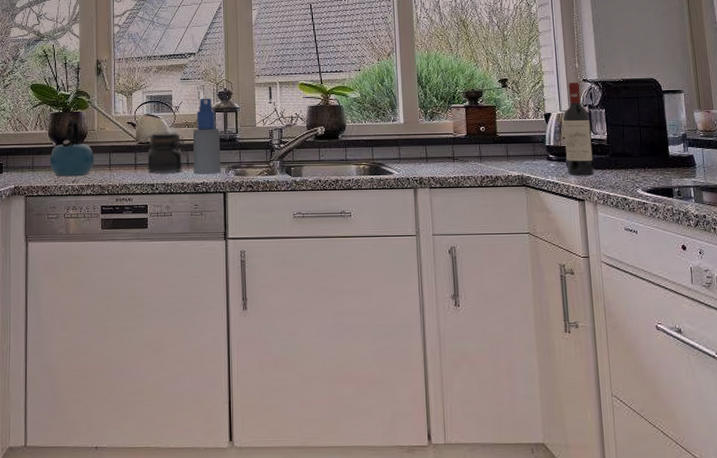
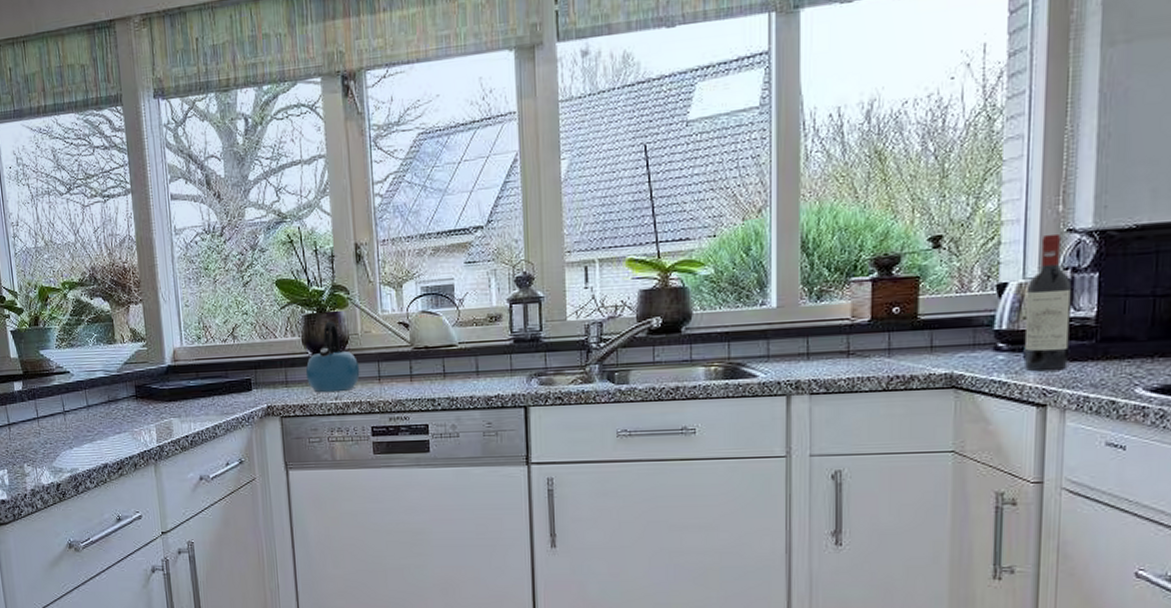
jar: present [143,133,187,175] -> none [419,333,476,387]
spray bottle: present [193,98,221,174] -> none [483,285,521,385]

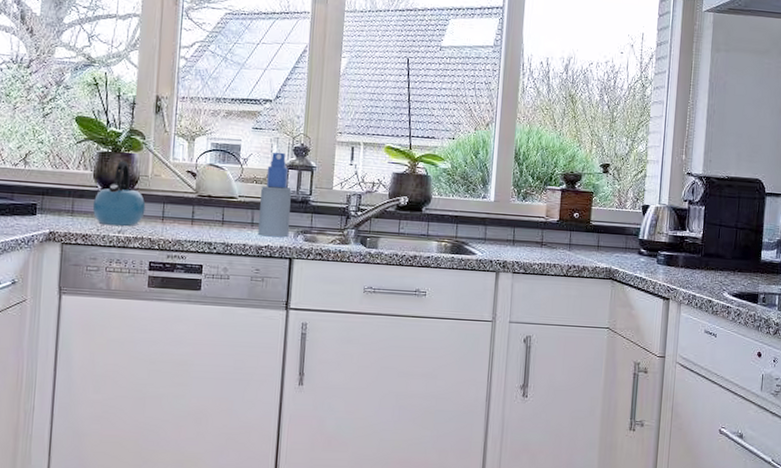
spray bottle: none [483,285,521,385] -> present [258,152,291,238]
wine bottle: present [1024,233,1072,372] -> none [657,174,688,275]

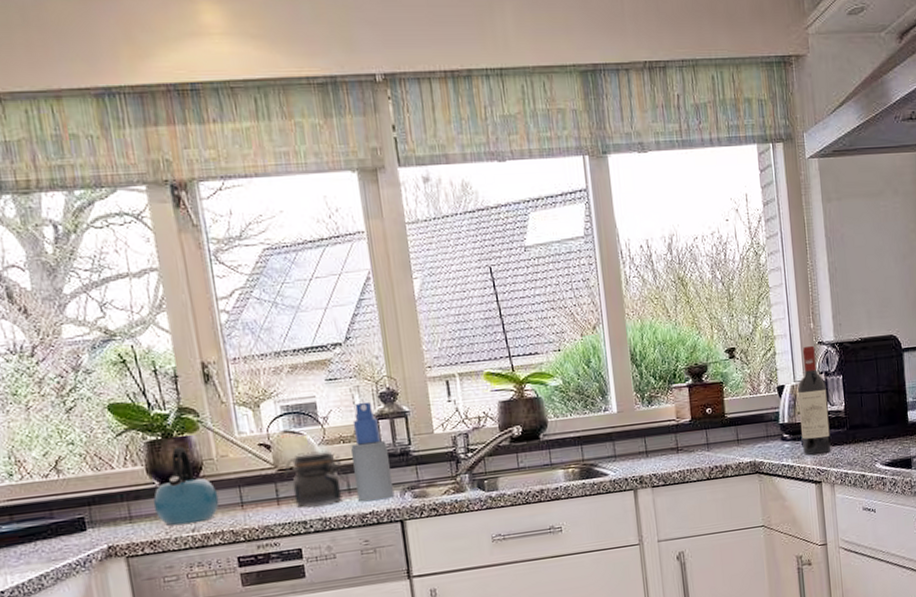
jar: none [202,186,252,234] -> present [284,451,346,508]
wine bottle: none [657,174,688,275] -> present [798,345,832,456]

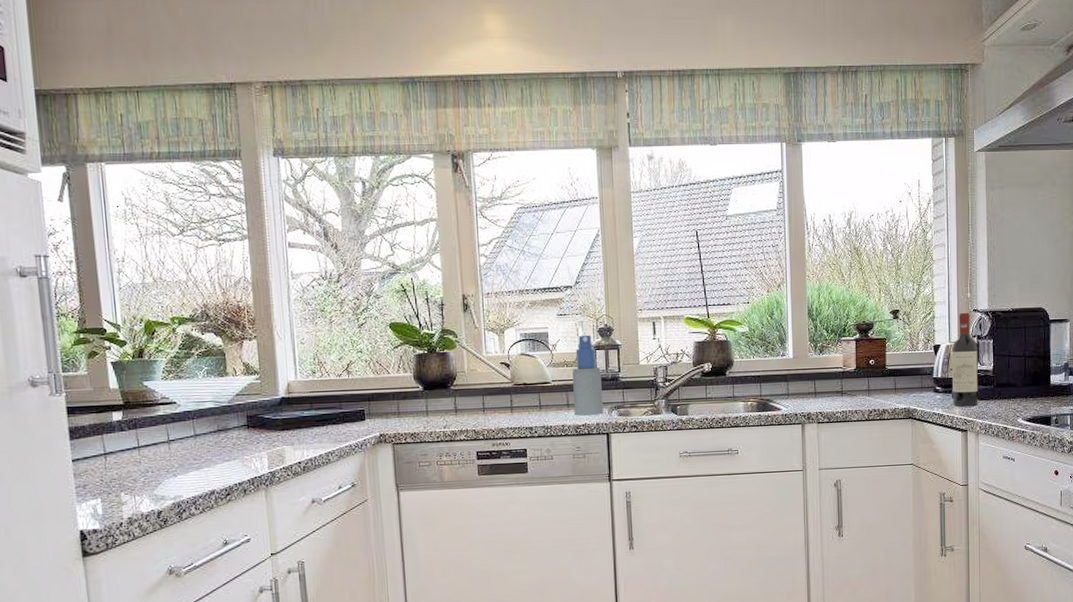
kettle: present [153,446,219,526] -> none [416,360,467,423]
jar: present [284,451,346,508] -> none [518,373,566,418]

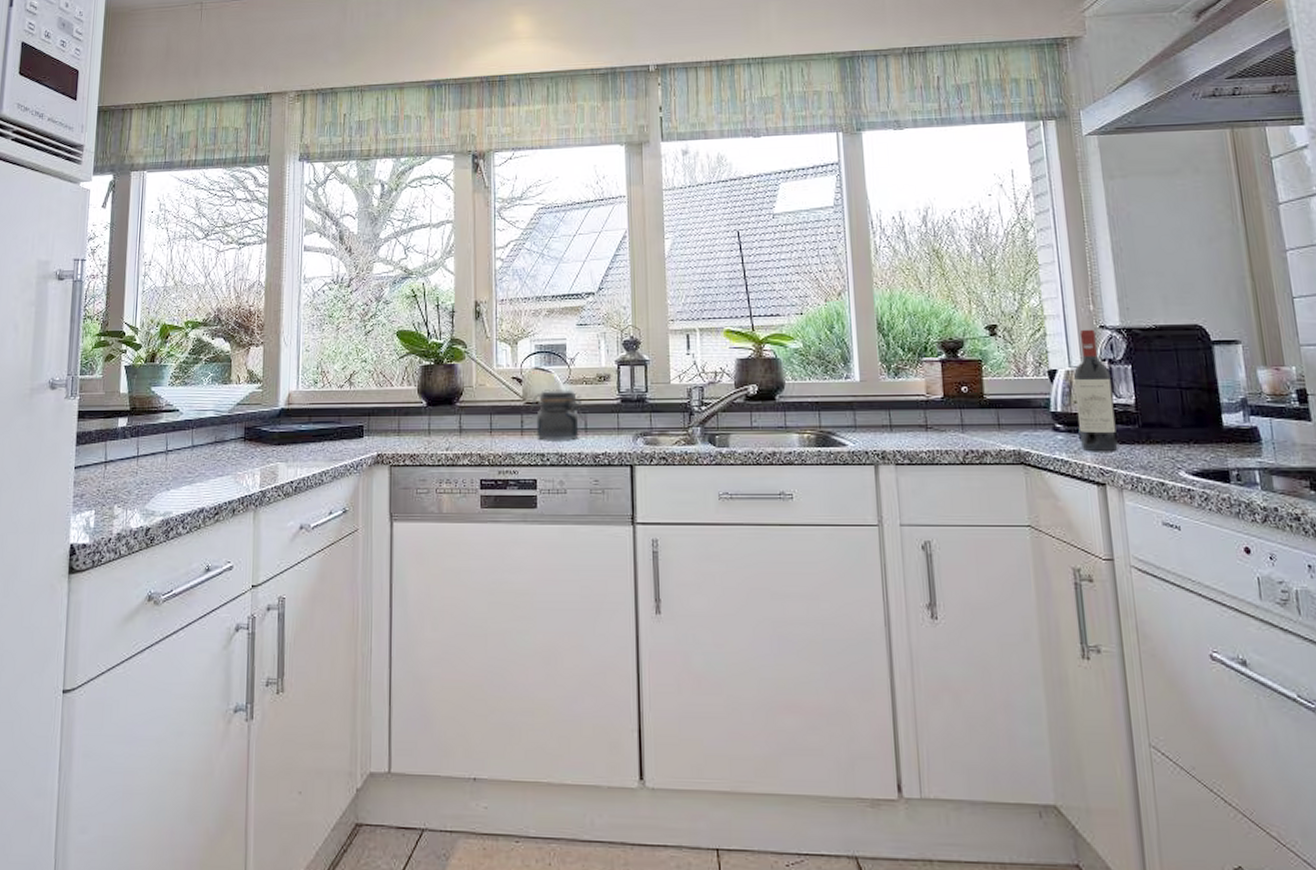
jar: none [518,373,566,418] -> present [531,391,584,443]
spray bottle: present [572,334,604,416] -> none [592,348,628,442]

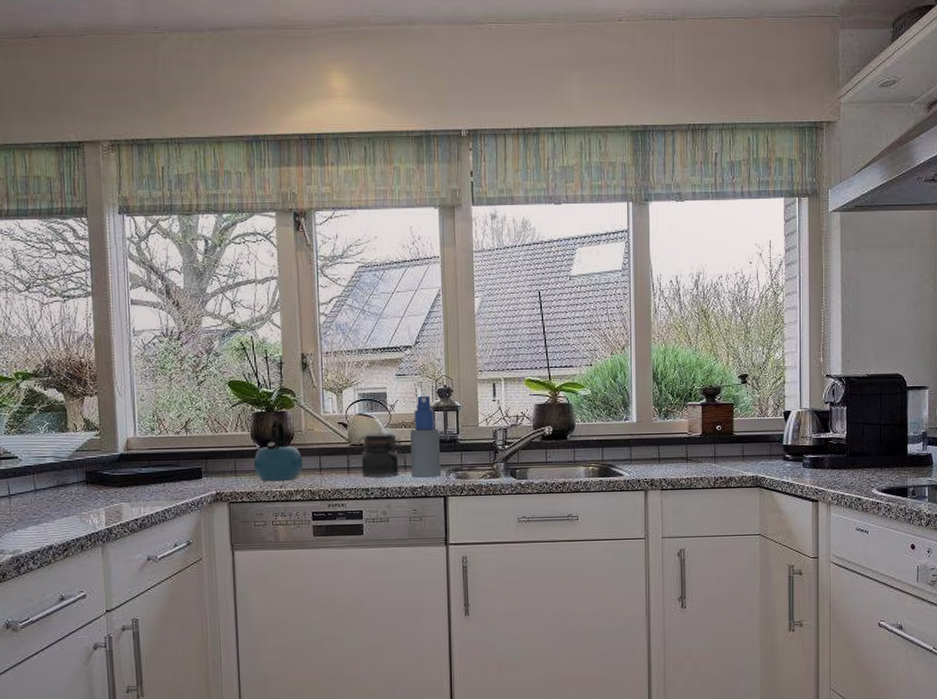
kettle: none [418,372,472,443] -> present [253,419,303,482]
spray bottle: none [592,348,628,442] -> present [410,395,442,478]
wine bottle: present [1074,329,1119,452] -> none [802,377,830,476]

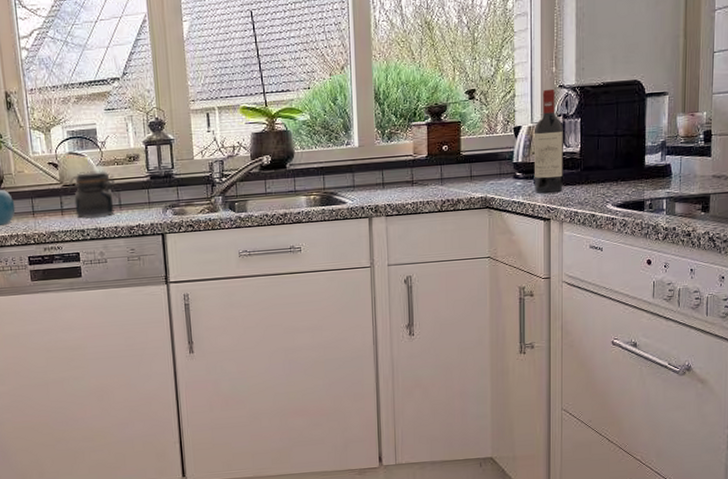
spray bottle: present [410,395,442,478] -> none [123,129,158,216]
wine bottle: none [802,377,830,476] -> present [533,88,563,194]

